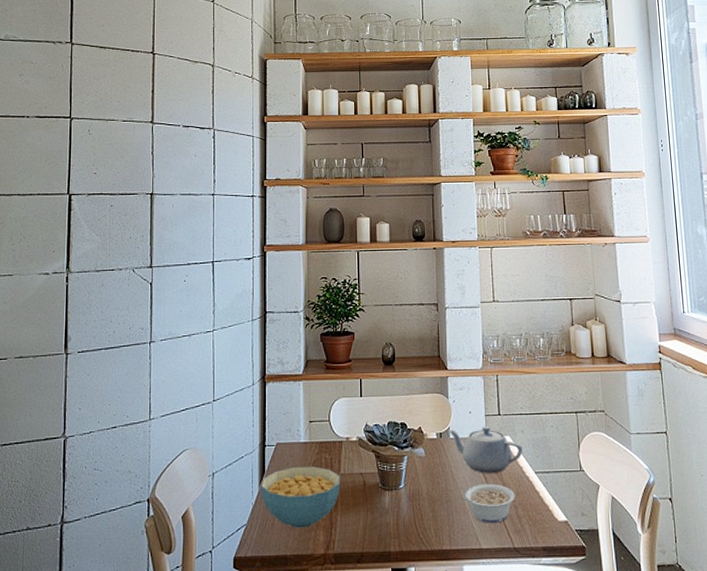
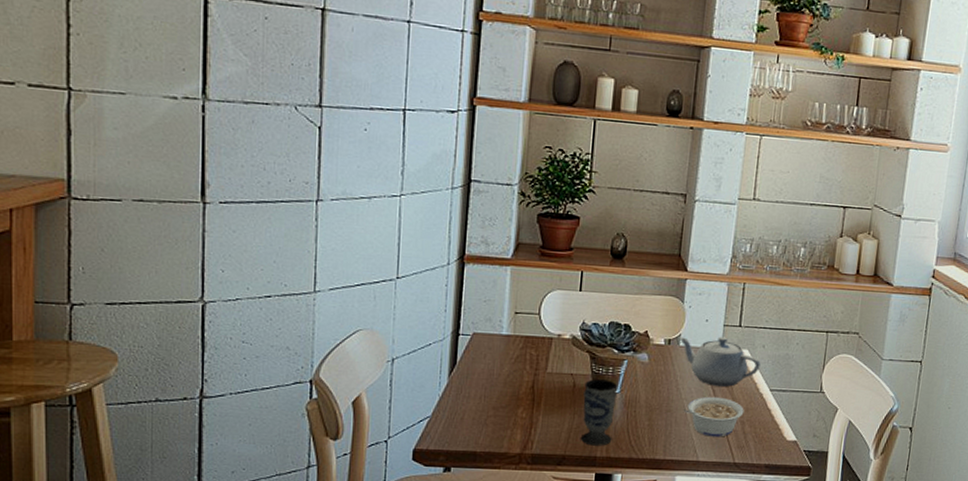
cereal bowl: present [260,467,340,528] -> none [450,360,547,426]
cup: none [373,476,402,541] -> present [580,379,618,446]

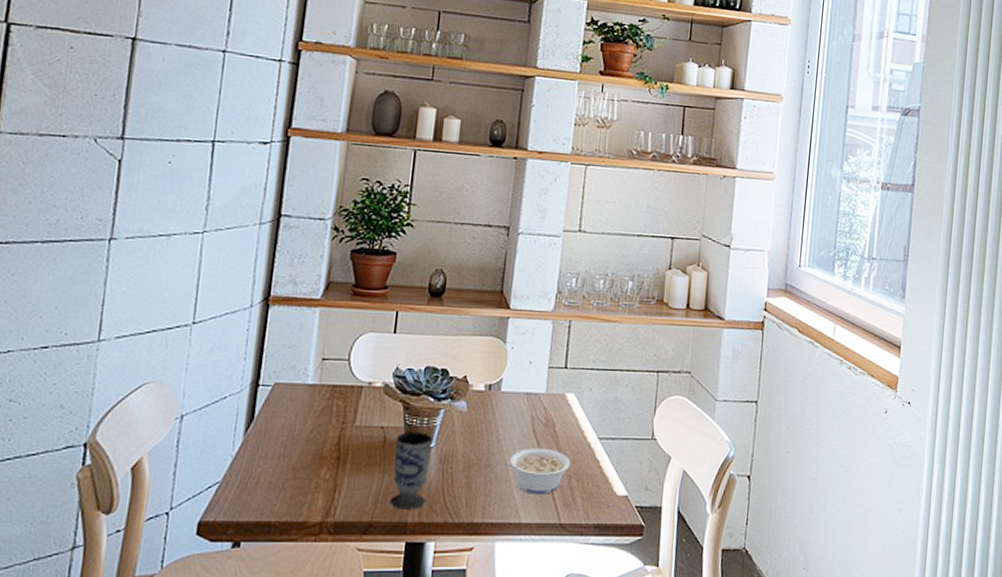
teapot: present [679,336,761,387] -> none [501,380,588,436]

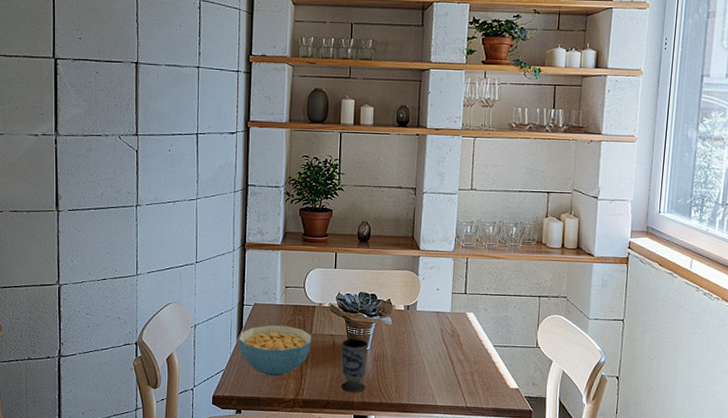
cereal bowl: none [245,414,355,490] -> present [238,325,312,377]
legume: present [504,447,571,494] -> none [422,351,473,386]

